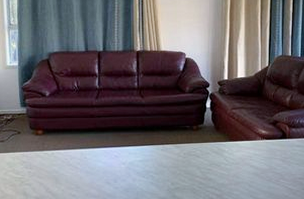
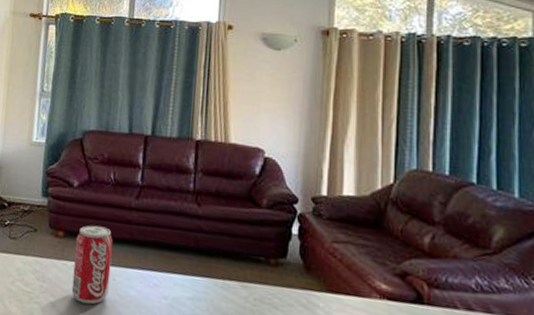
beverage can: none [52,122,82,178] -> present [71,225,113,305]

